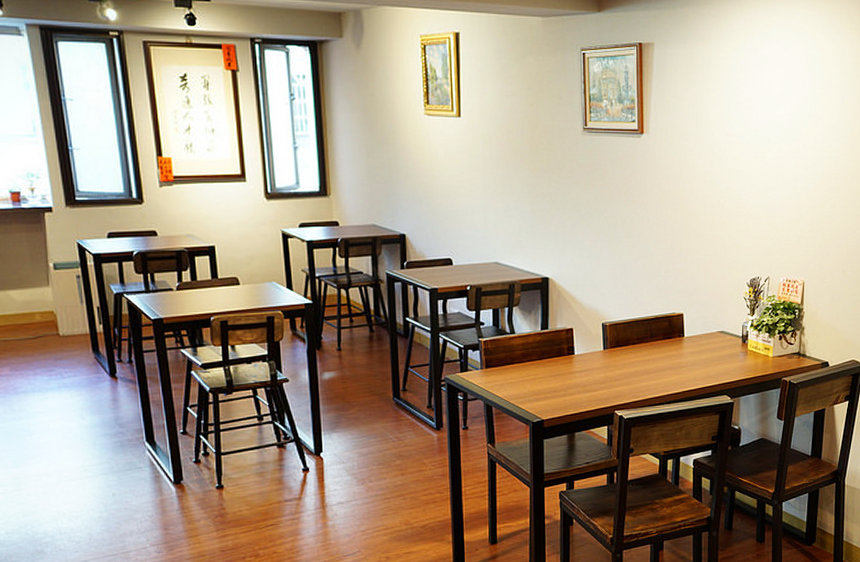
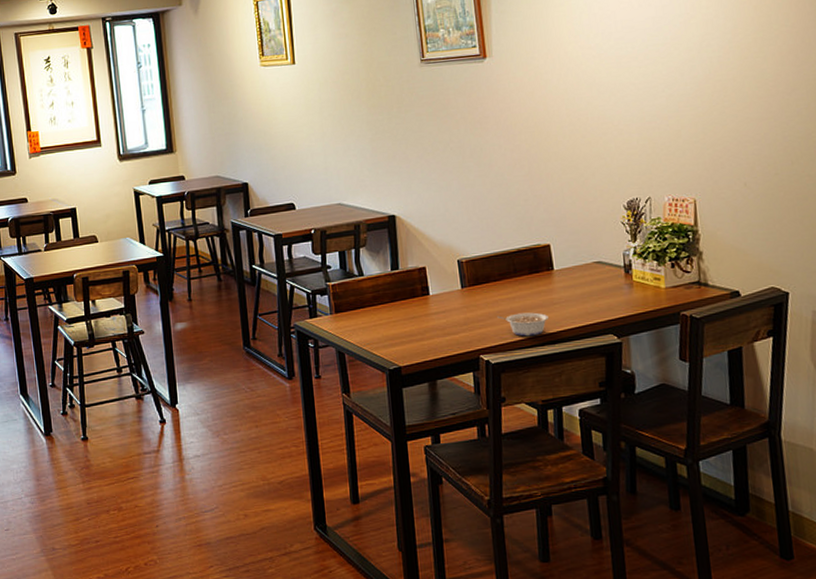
legume: none [632,374,676,395] -> present [497,312,548,337]

